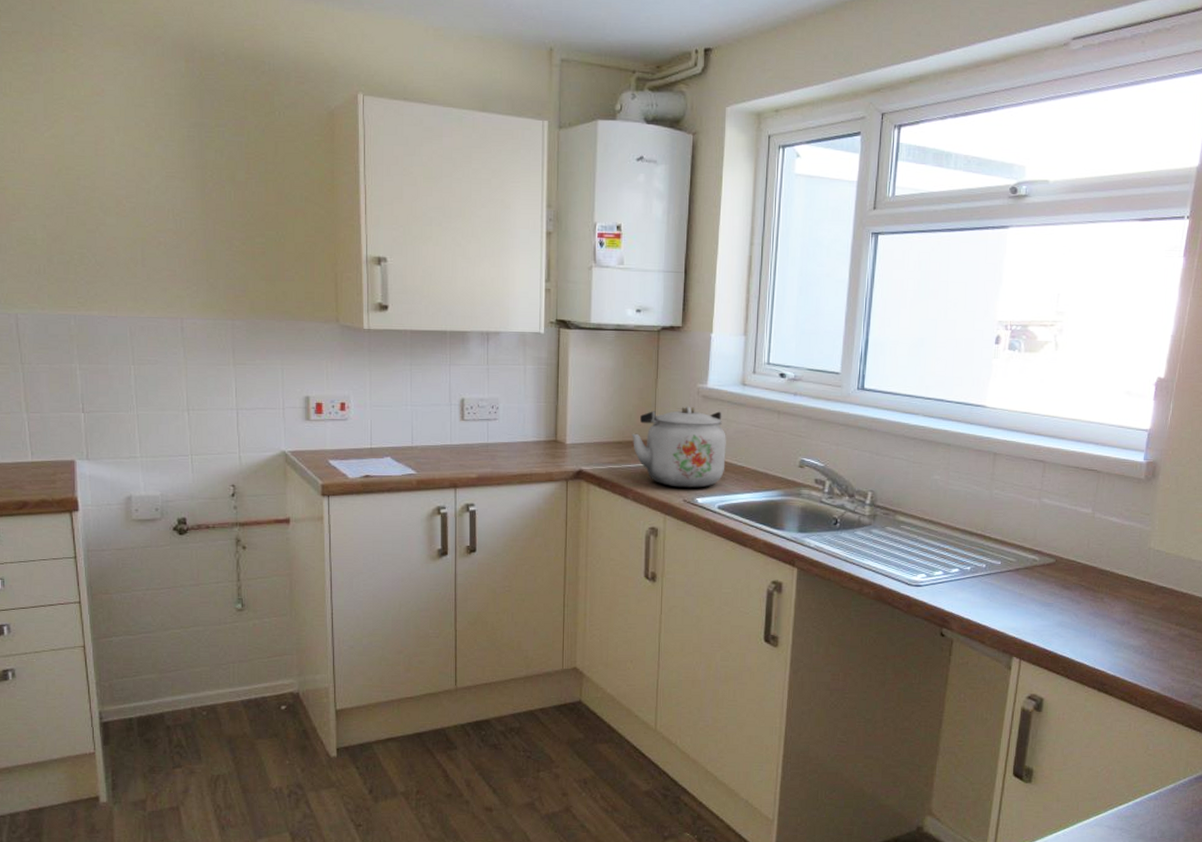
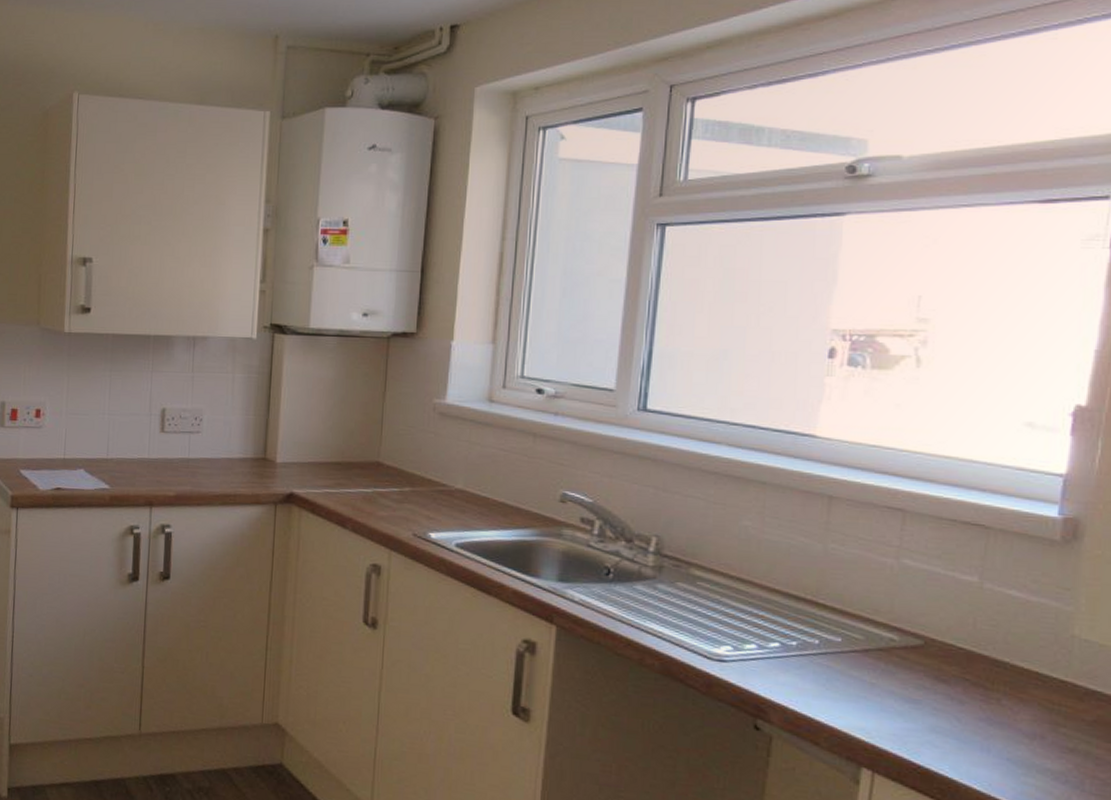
kettle: present [632,406,726,488] -> none [353,424,468,521]

